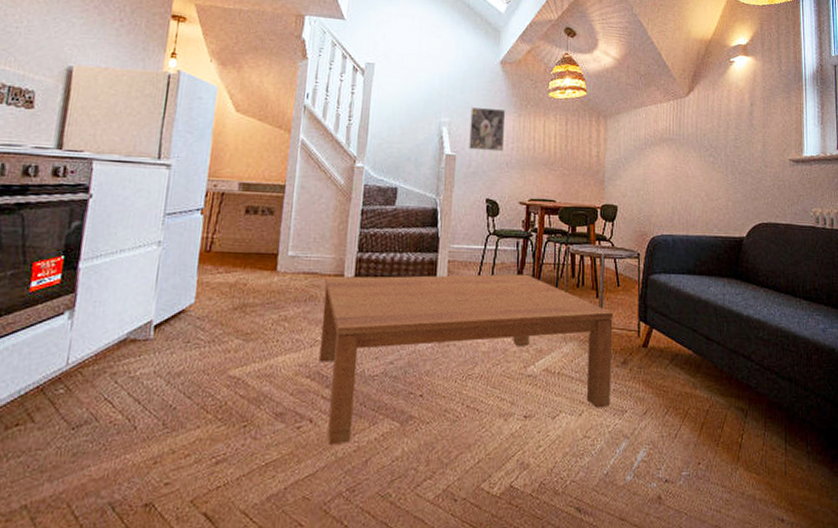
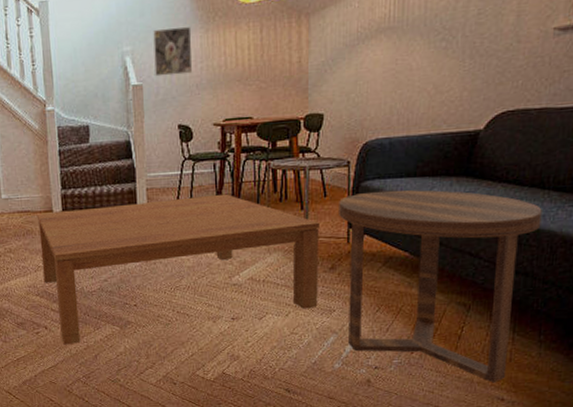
side table: none [630,285,797,500] -> present [339,190,542,383]

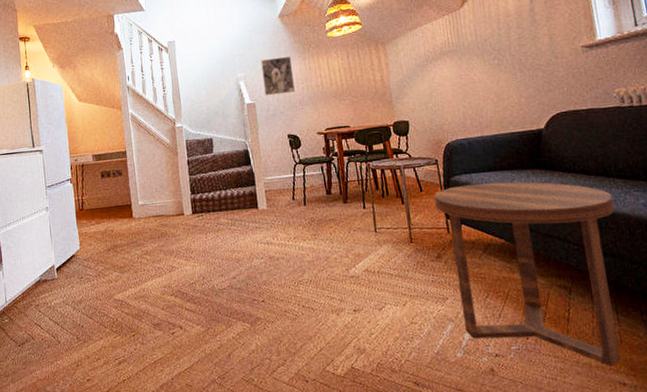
coffee table: present [37,194,320,345] -> none [170,192,431,345]

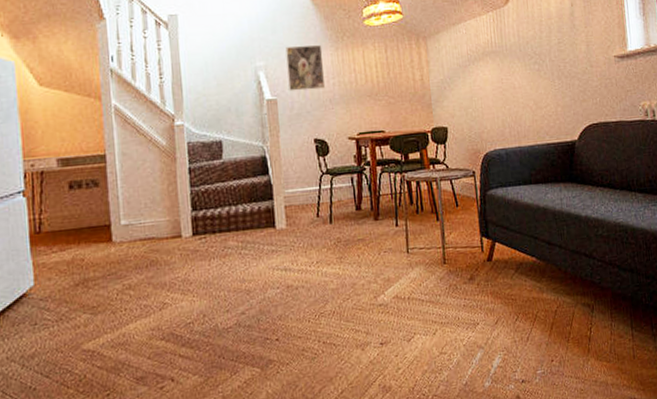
side table: present [434,182,621,367] -> none [470,196,635,383]

